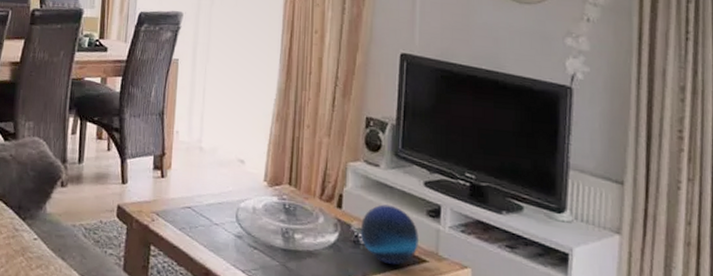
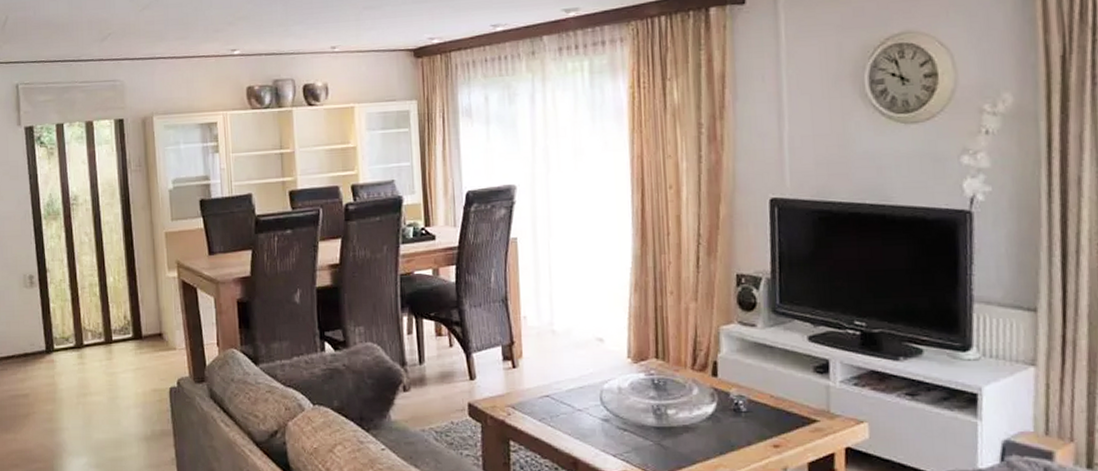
decorative orb: present [361,204,420,265] -> none [741,366,808,428]

